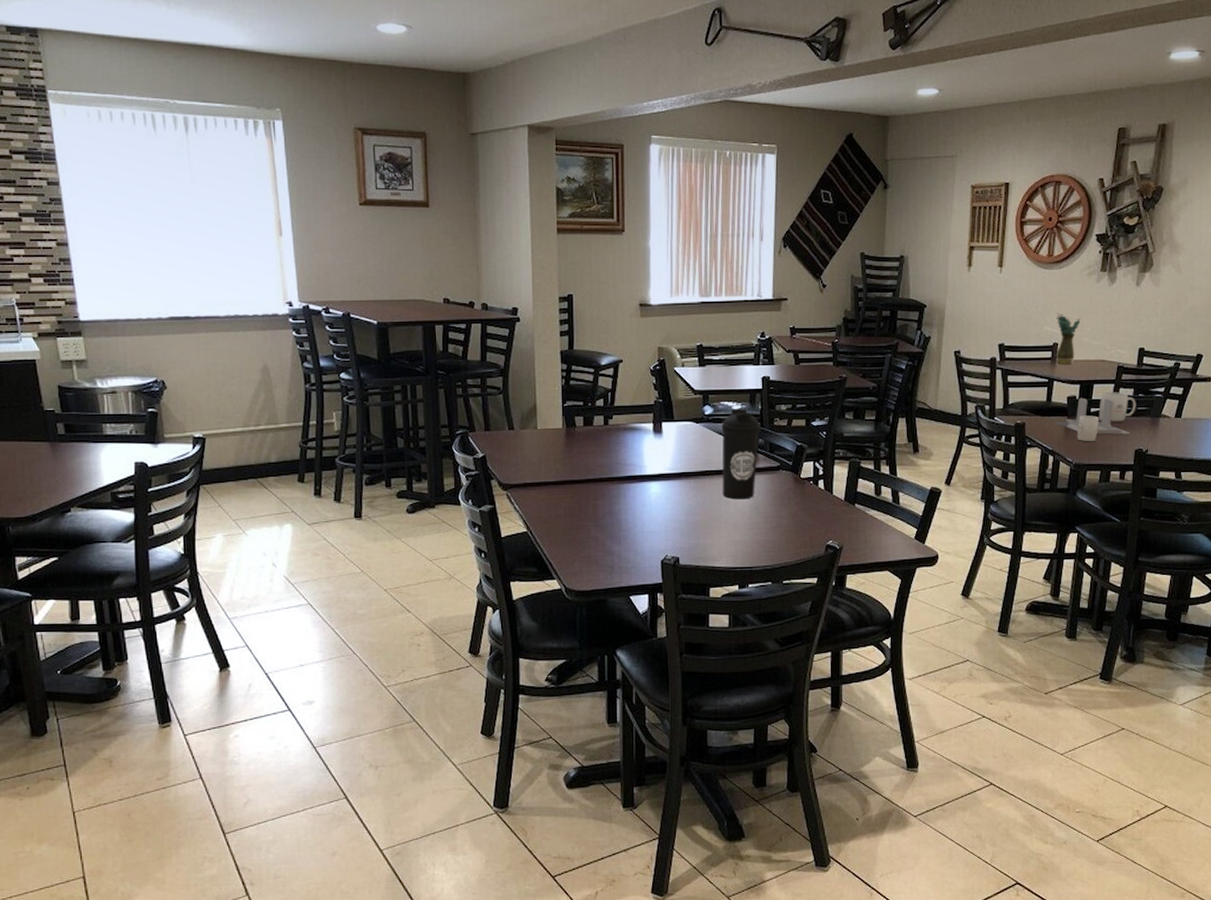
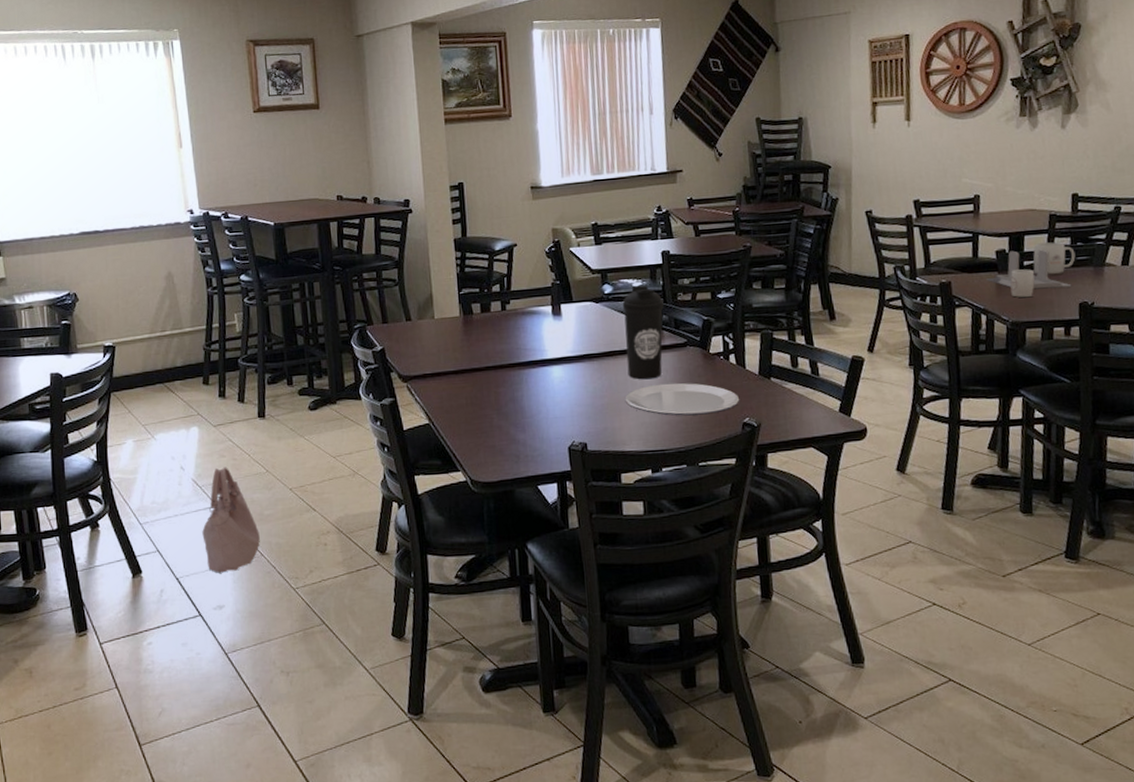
handbag: none [293,565,352,670] -> present [202,467,260,573]
plate: none [718,504,825,536] -> present [625,383,740,416]
vase: present [1056,313,1081,366] -> none [975,163,1003,218]

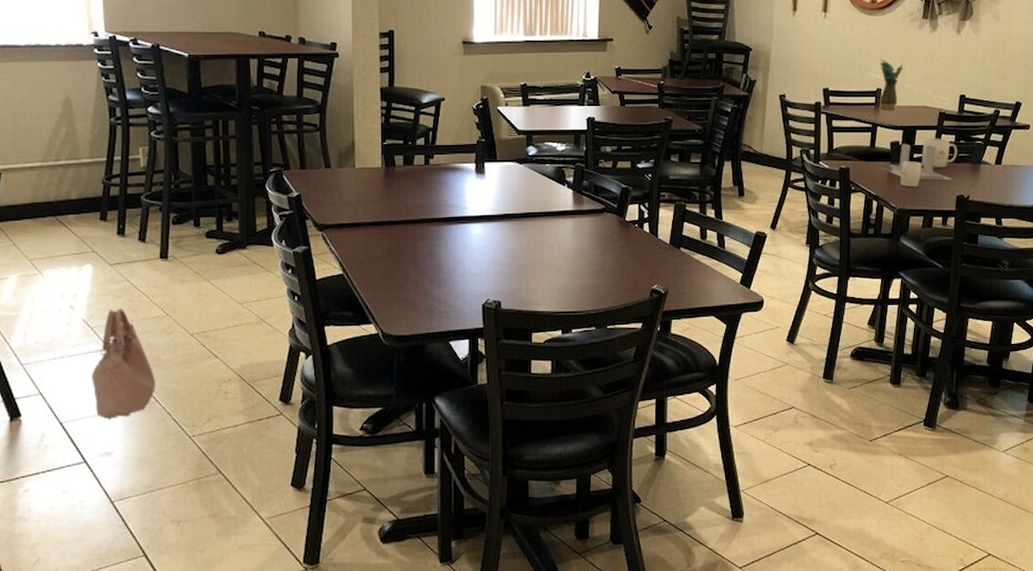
water bottle: present [622,285,664,380] -> none [545,150,585,242]
plate: present [625,383,740,416] -> none [541,247,650,280]
vase: none [975,163,1003,218] -> present [879,59,903,111]

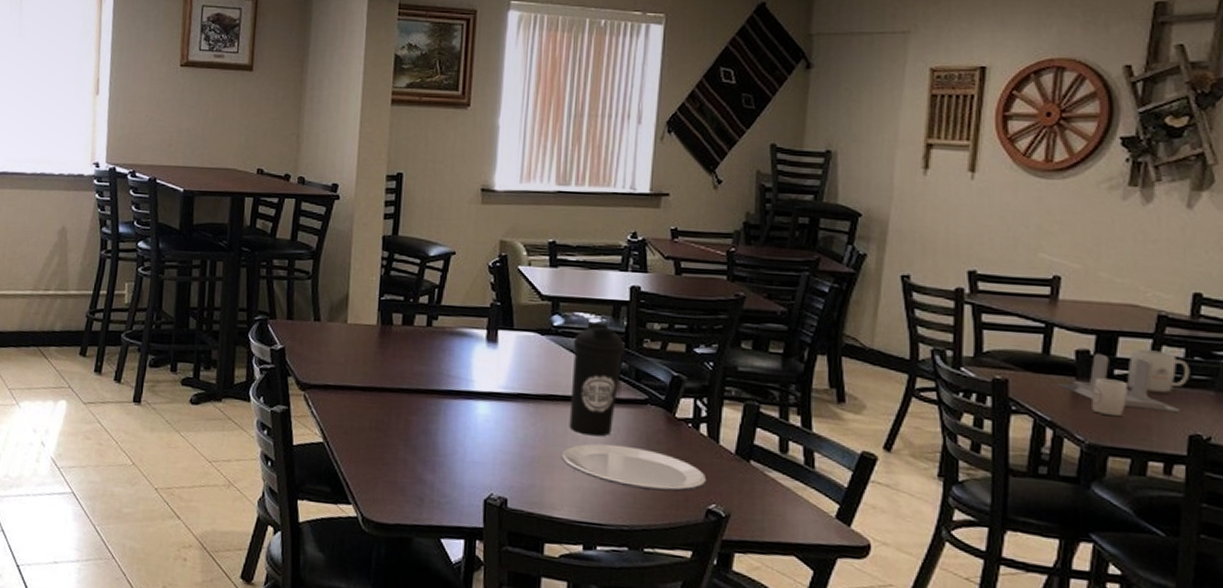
handbag: present [91,308,155,419] -> none [52,450,114,570]
plate: none [541,247,650,280] -> present [561,443,707,491]
water bottle: none [545,150,585,242] -> present [569,322,625,436]
vase: present [879,59,903,111] -> none [1057,236,1097,308]

